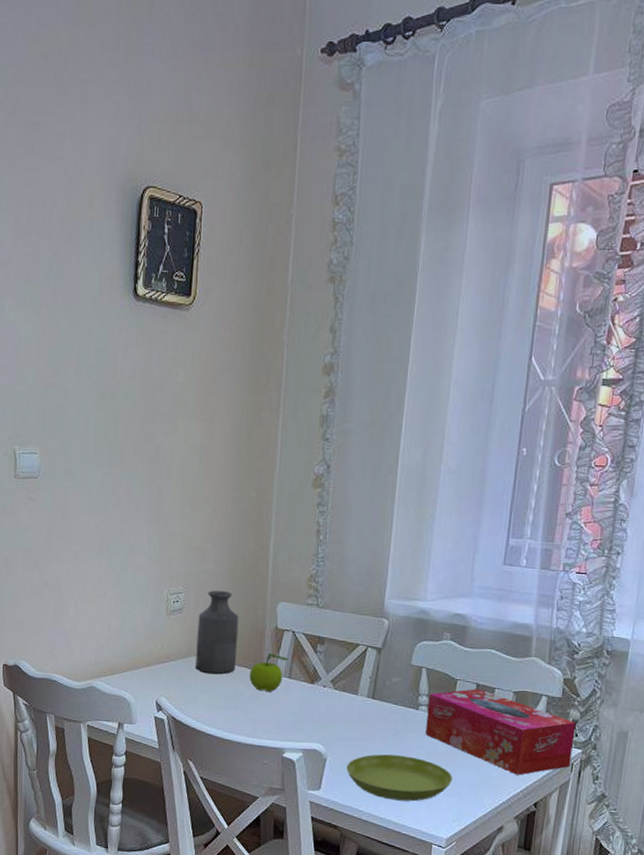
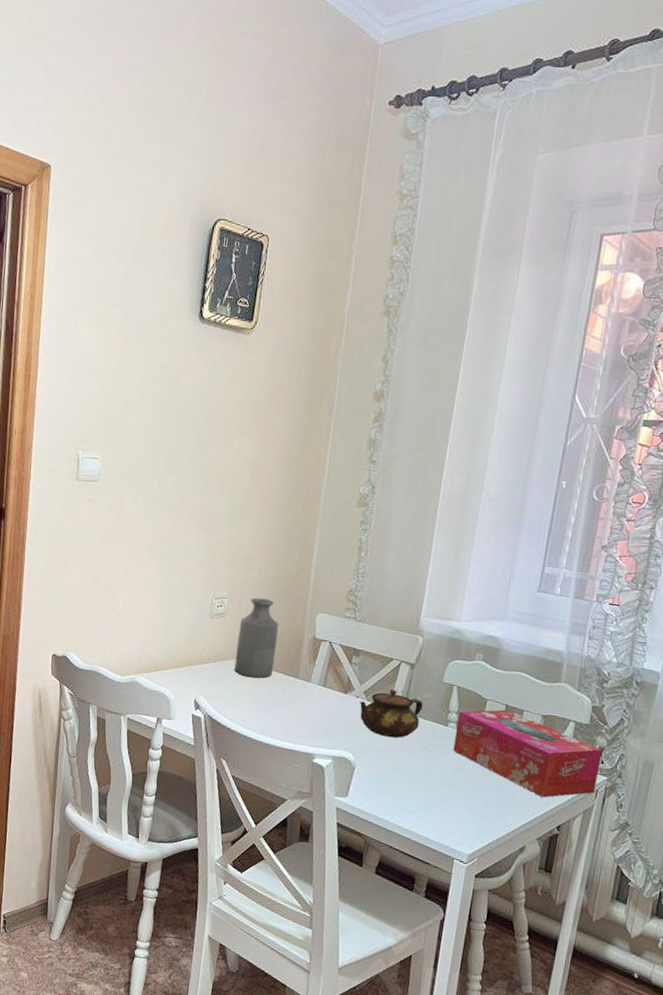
fruit: present [249,653,289,692] -> none [285,661,325,698]
teapot: none [327,675,392,726] -> present [359,688,423,738]
saucer: present [346,754,453,802] -> none [374,766,478,815]

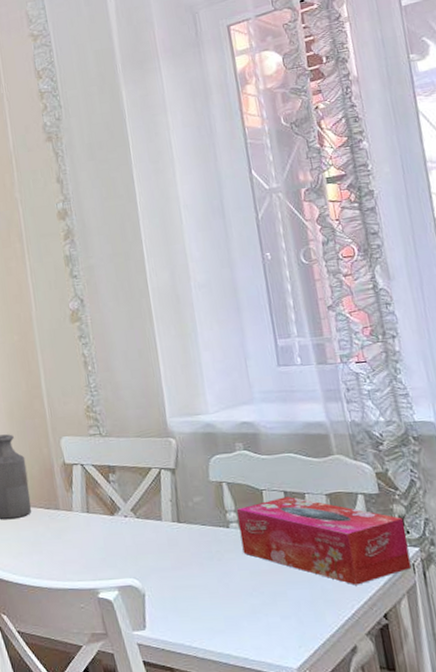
teapot: present [359,688,423,738] -> none [129,499,199,554]

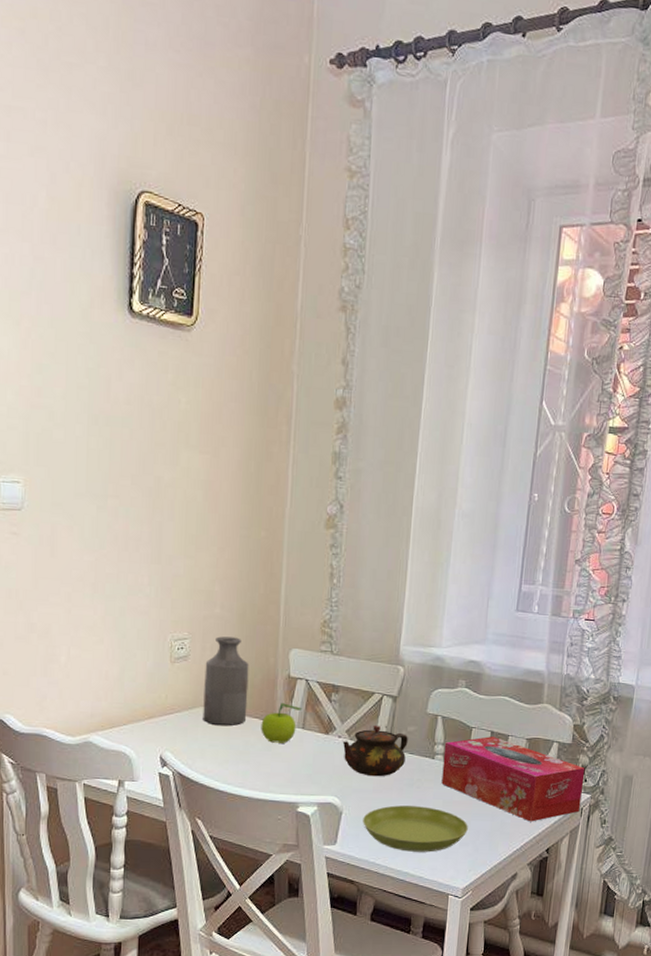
fruit: none [46,490,84,530] -> present [261,703,303,743]
teapot: none [129,499,199,554] -> present [342,725,408,777]
saucer: none [168,579,286,631] -> present [363,805,468,852]

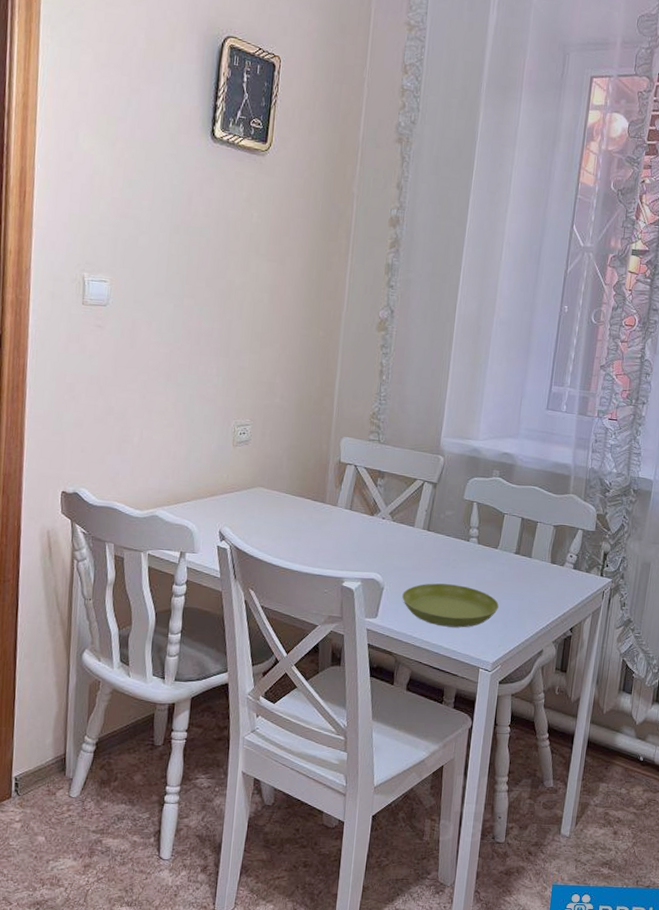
bottle: present [203,636,249,726] -> none [260,424,304,505]
fruit: present [261,703,303,743] -> none [312,486,351,523]
teapot: present [342,725,408,777] -> none [386,508,446,557]
tissue box: present [441,736,585,822] -> none [475,522,607,603]

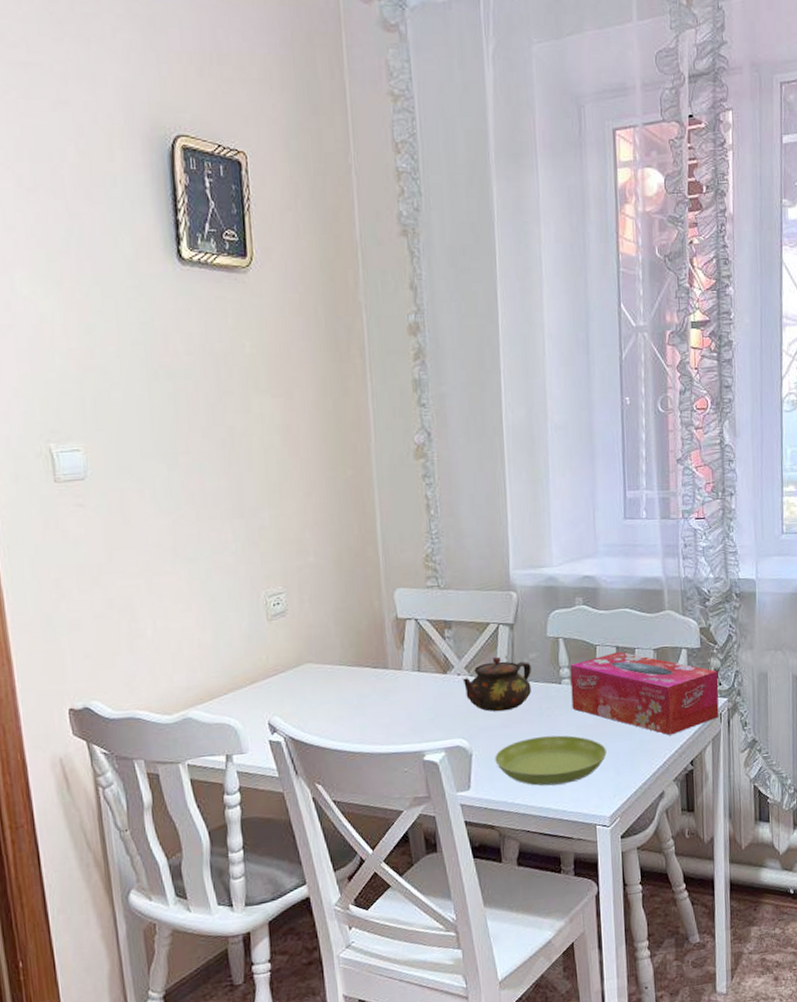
teapot: none [386,508,446,557] -> present [462,656,531,712]
tissue box: none [475,522,607,603] -> present [570,652,719,736]

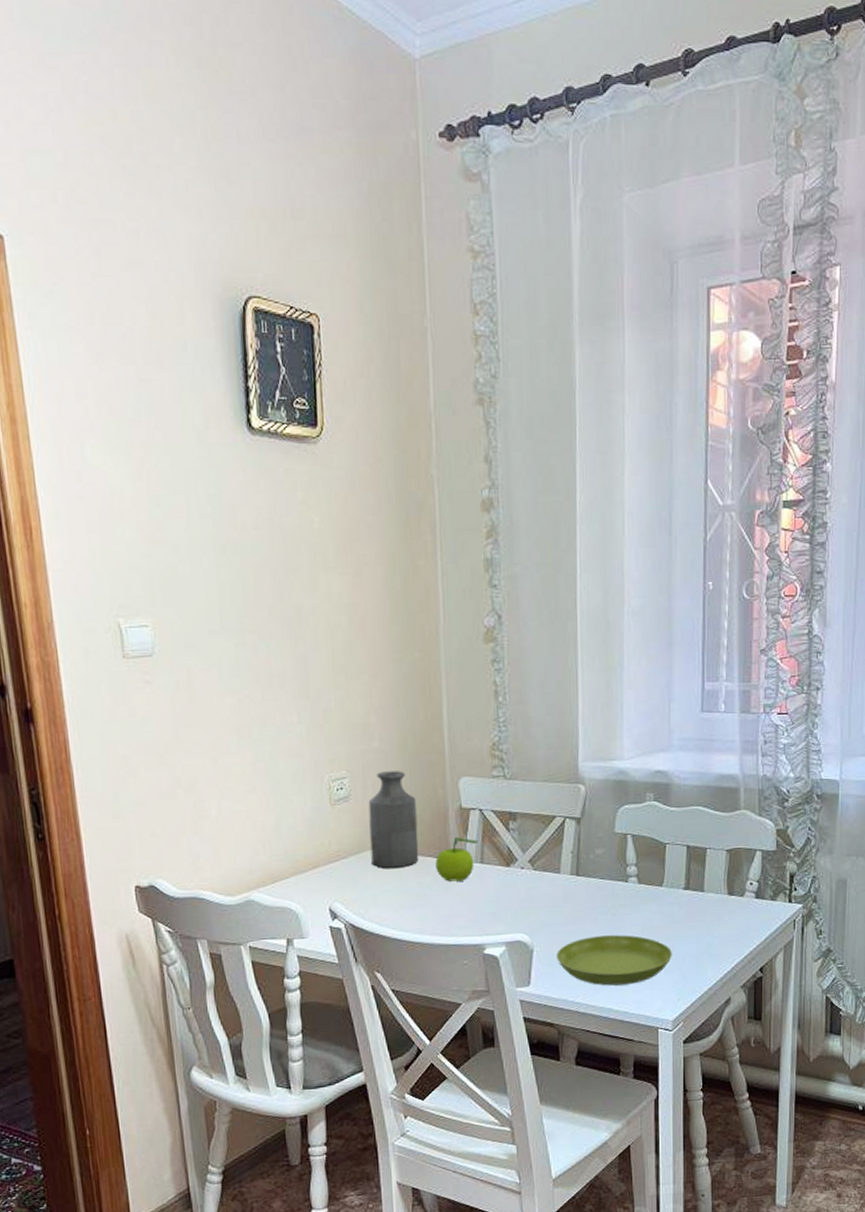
bottle: none [305,584,357,681] -> present [368,771,419,869]
fruit: none [373,647,416,691] -> present [435,837,479,882]
teapot: present [462,656,531,712] -> none [526,851,597,908]
tissue box: present [570,652,719,736] -> none [637,851,794,940]

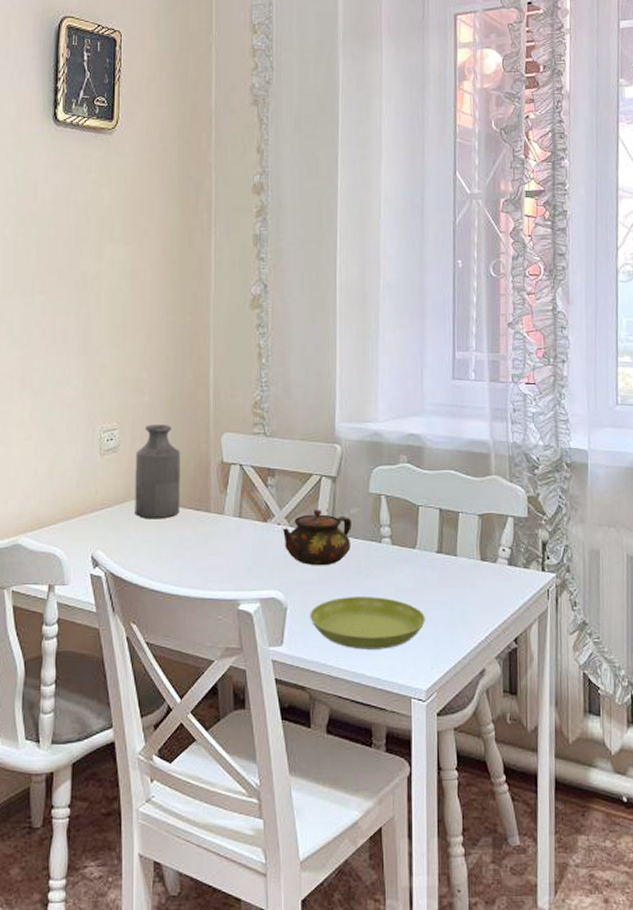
fruit: present [435,837,479,882] -> none [195,491,238,535]
teapot: none [526,851,597,908] -> present [282,509,351,566]

